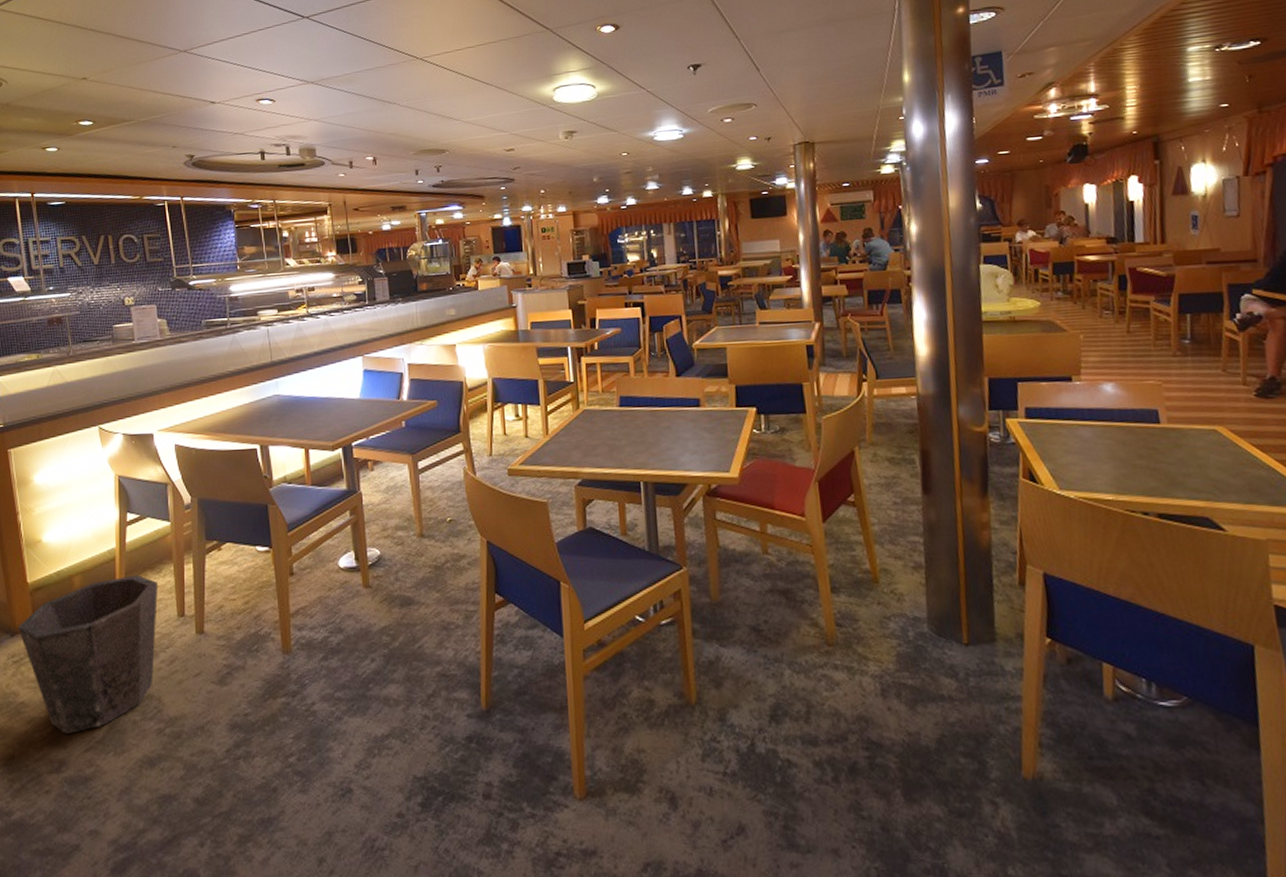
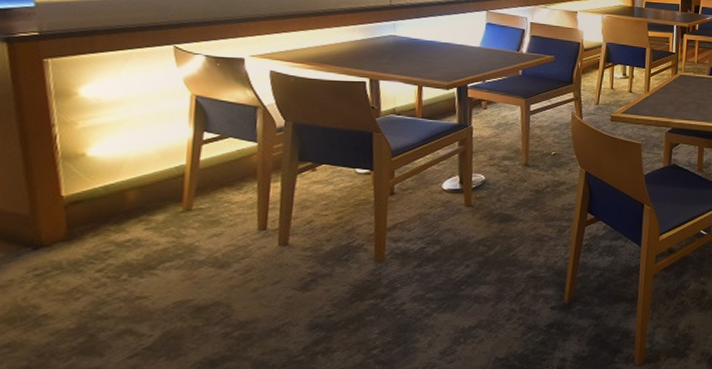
waste bin: present [17,575,158,735] -> none [43,191,237,344]

